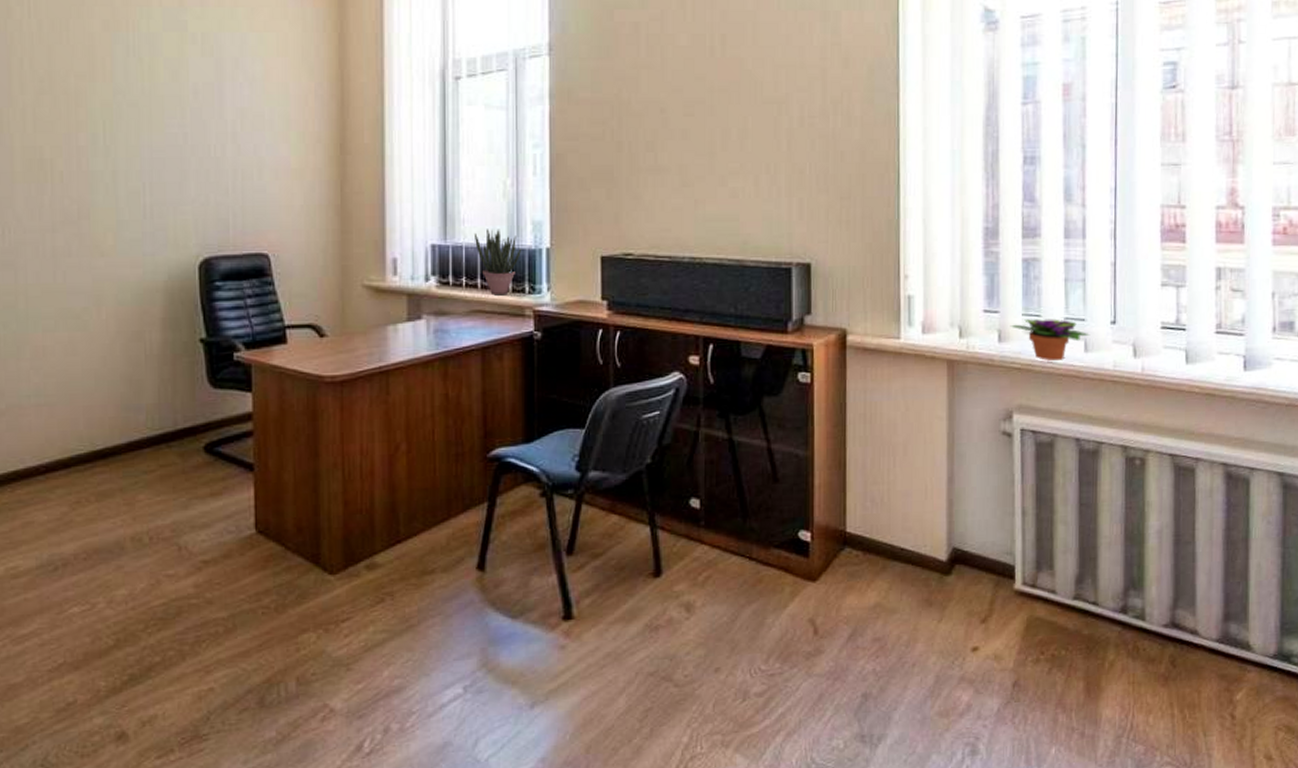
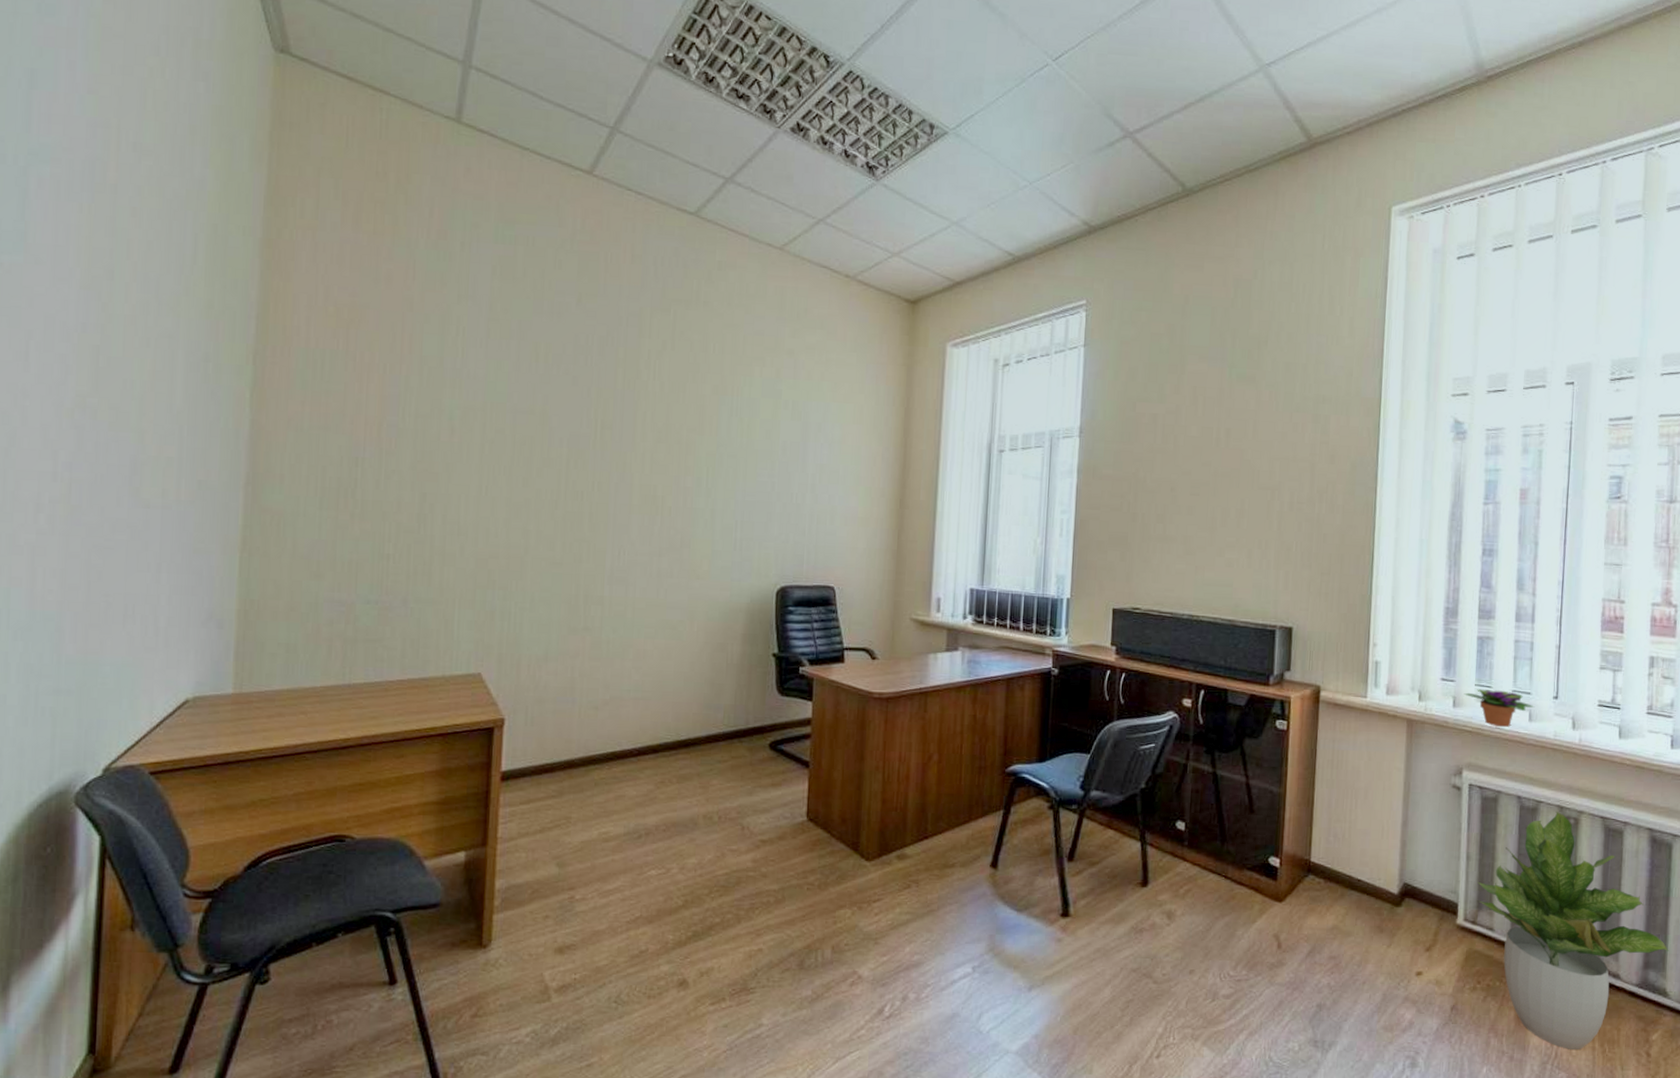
potted plant: present [475,229,522,296] -> none [1007,579,1047,636]
potted plant: none [1036,451,1251,719] -> present [1478,811,1669,1050]

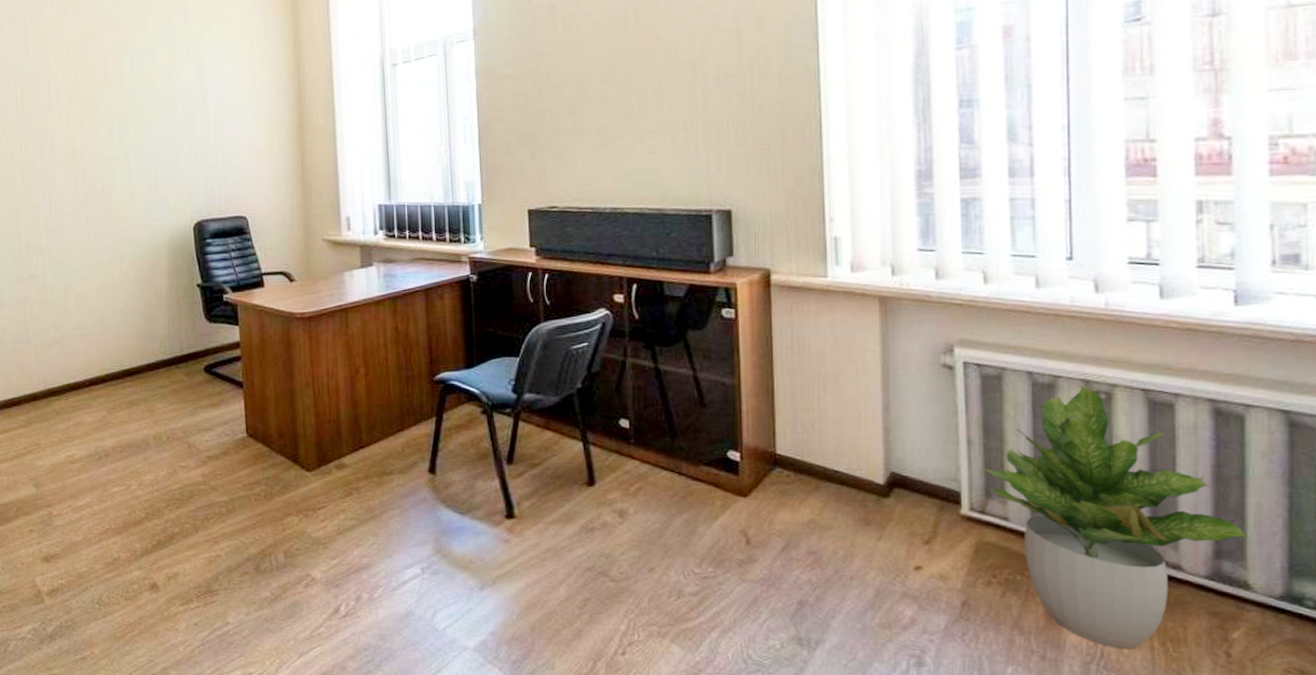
potted flower: present [1464,689,1535,728] -> none [948,256,1043,298]

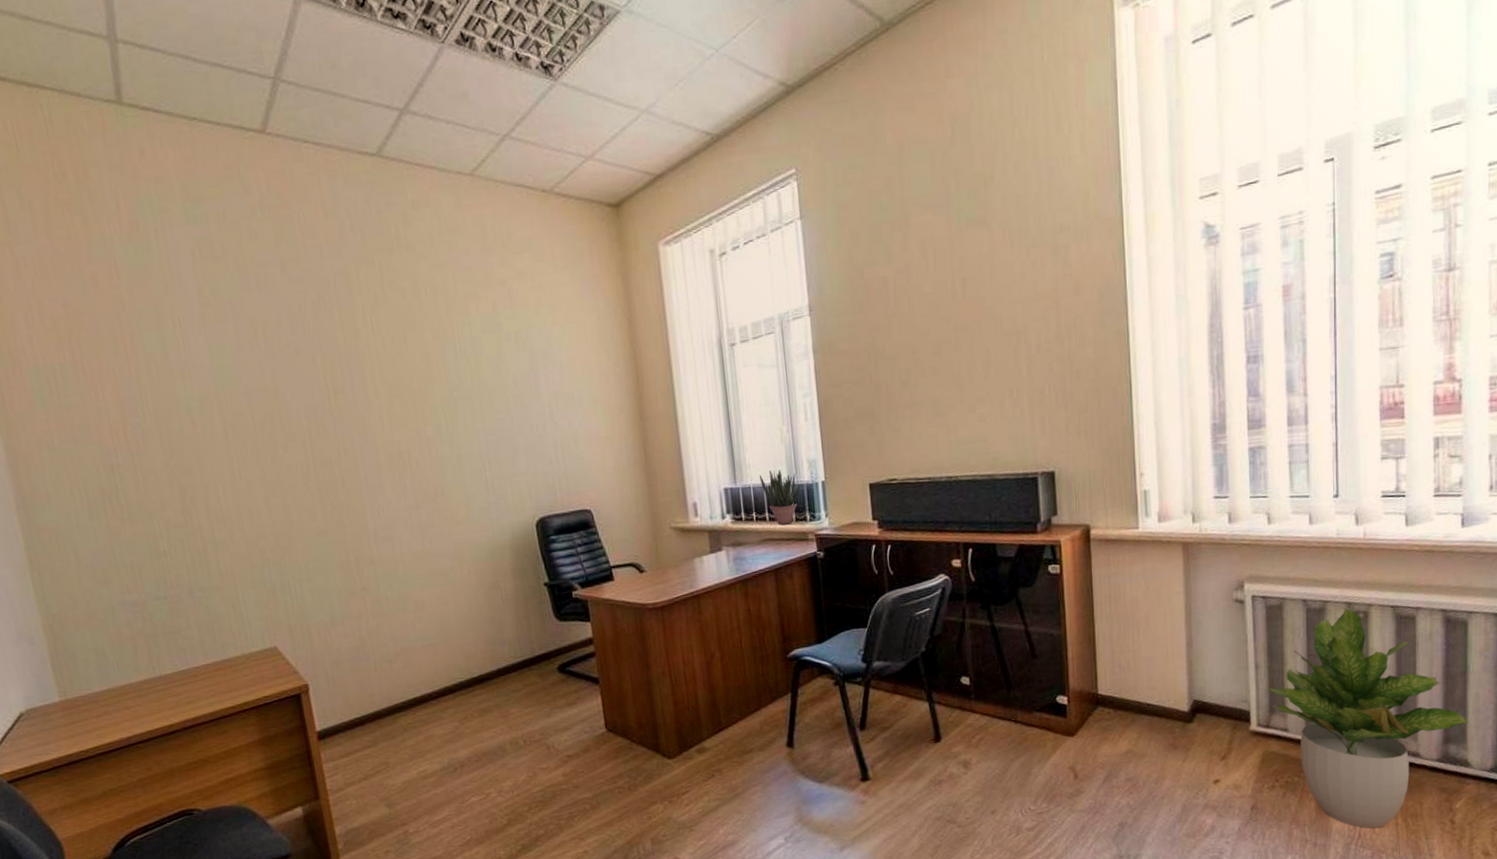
potted plant: none [415,189,457,246] -> present [760,469,801,526]

